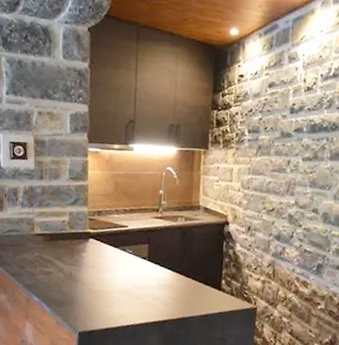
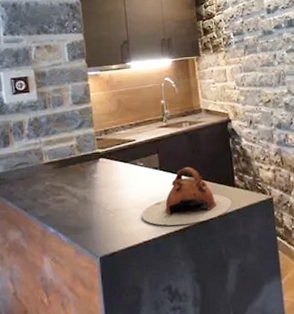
teapot: none [123,262,215,318] -> present [141,166,232,226]

